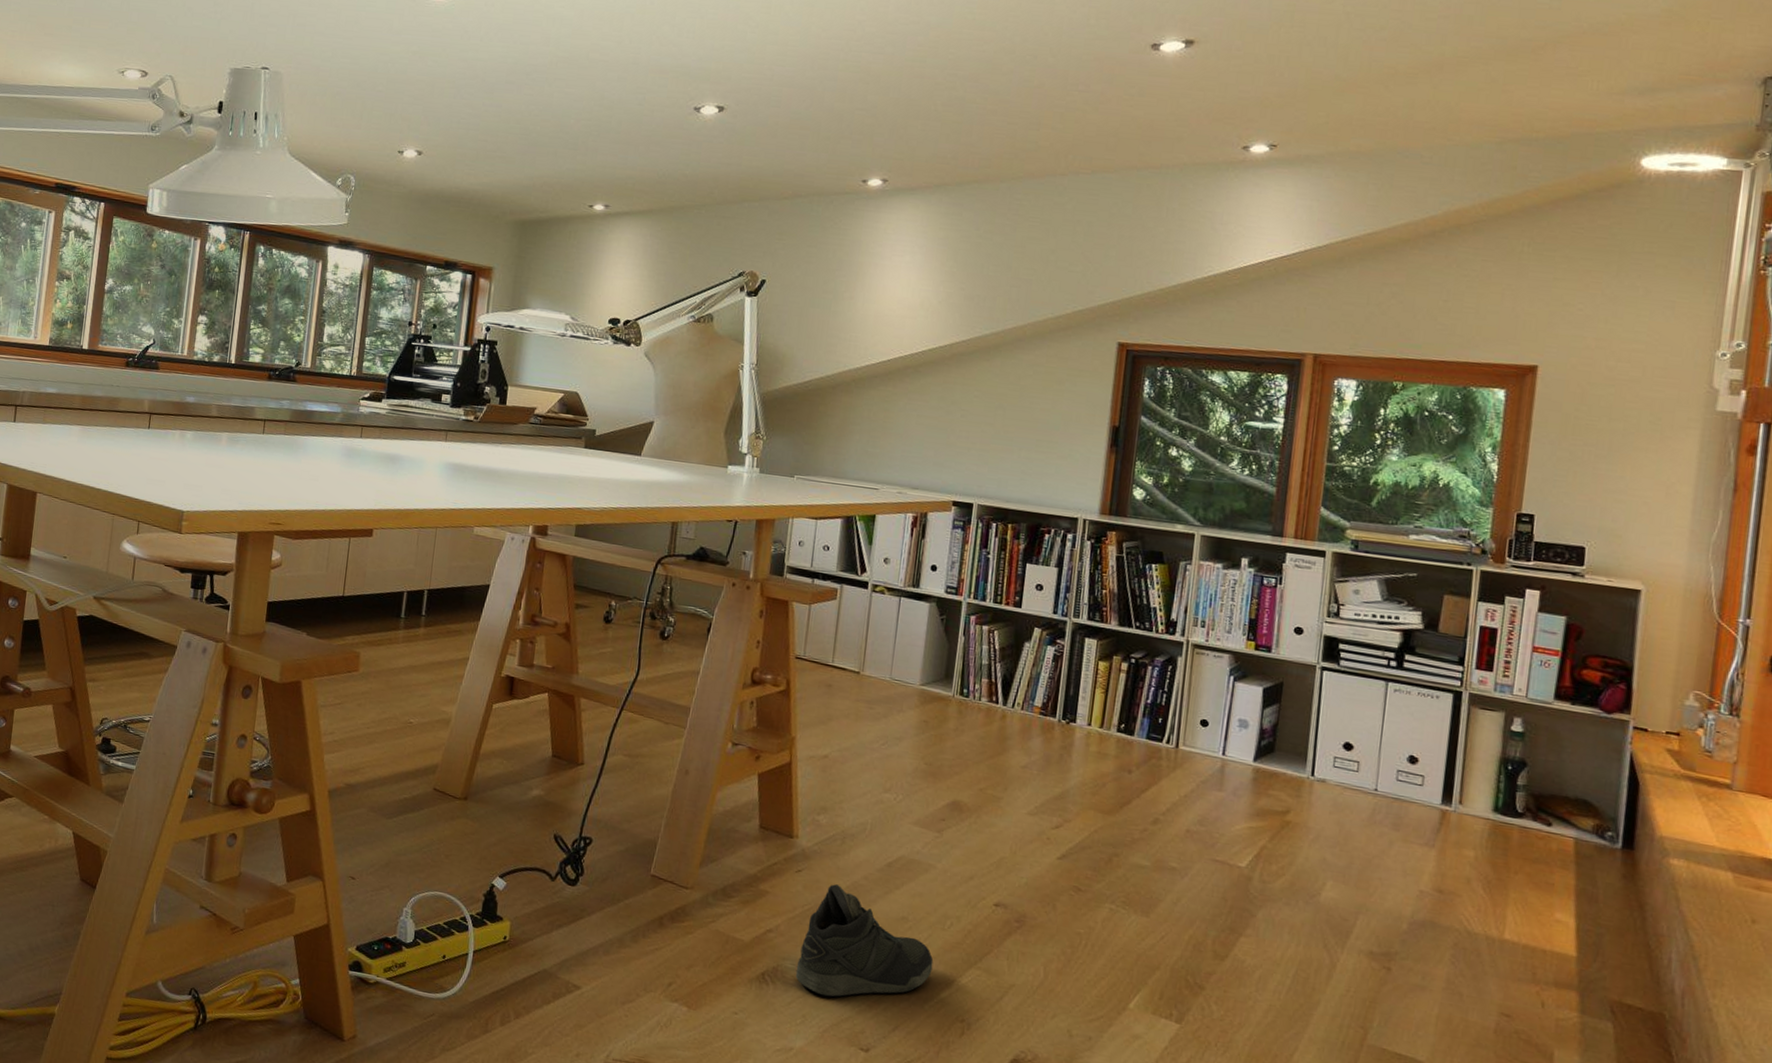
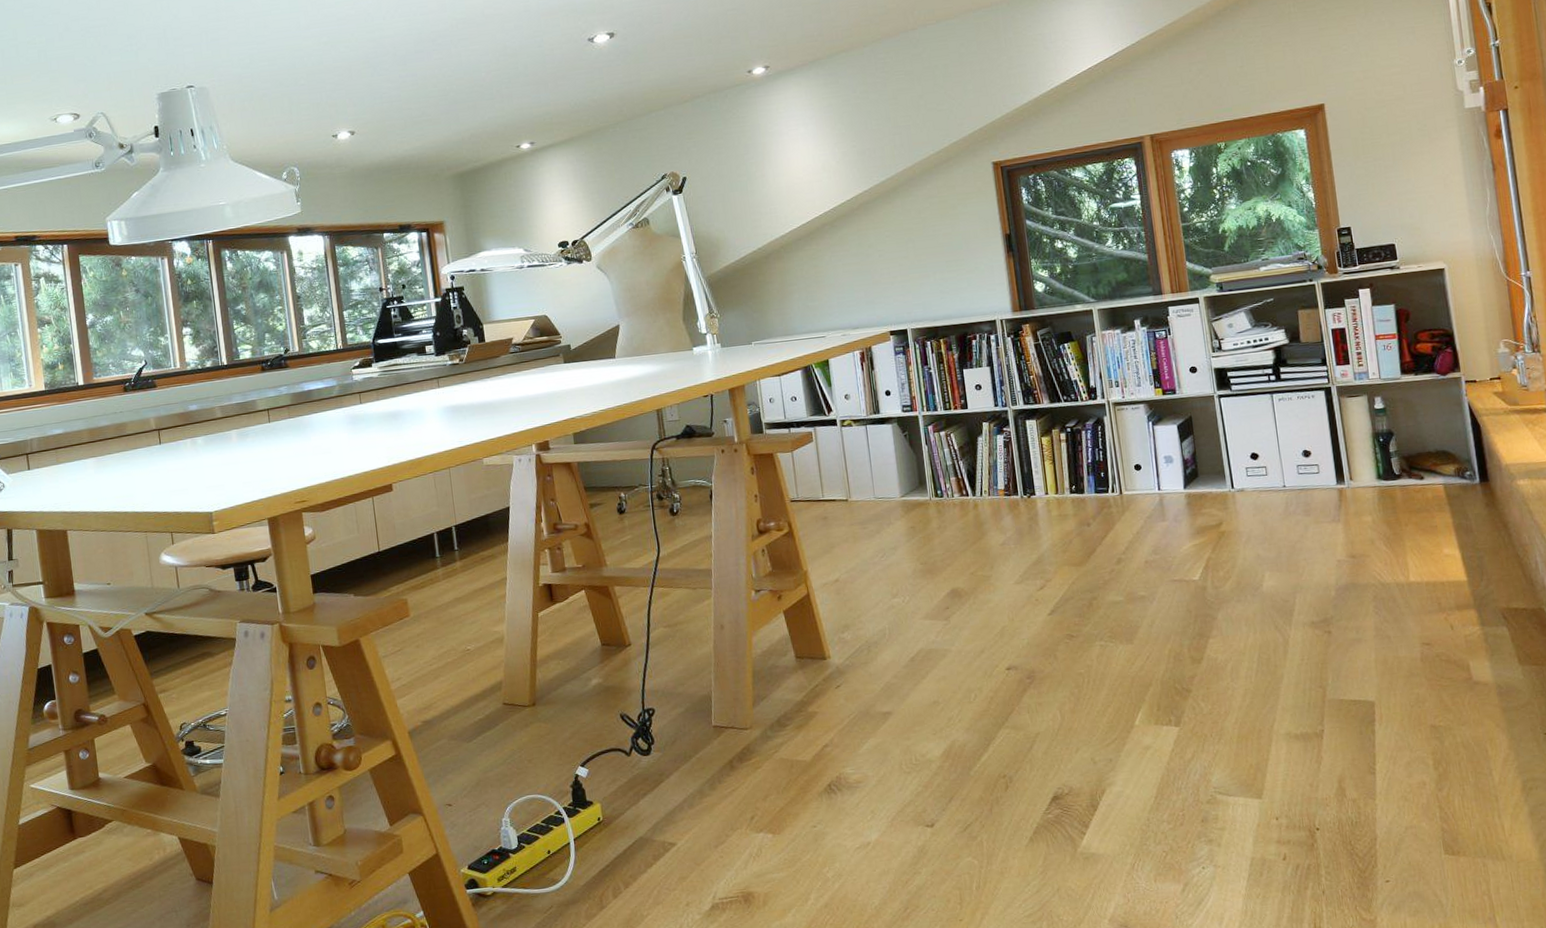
sneaker: present [795,884,934,997] -> none [856,689,970,789]

